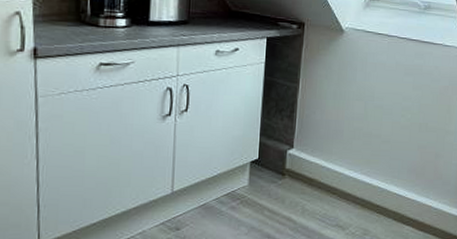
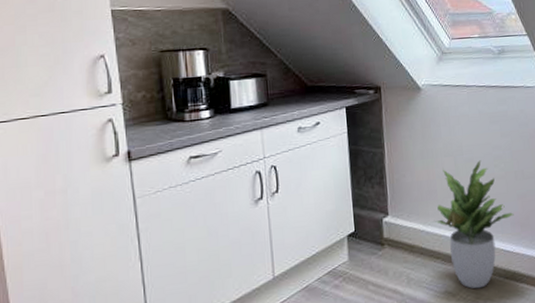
potted plant: none [337,108,412,226] -> present [435,160,514,289]

